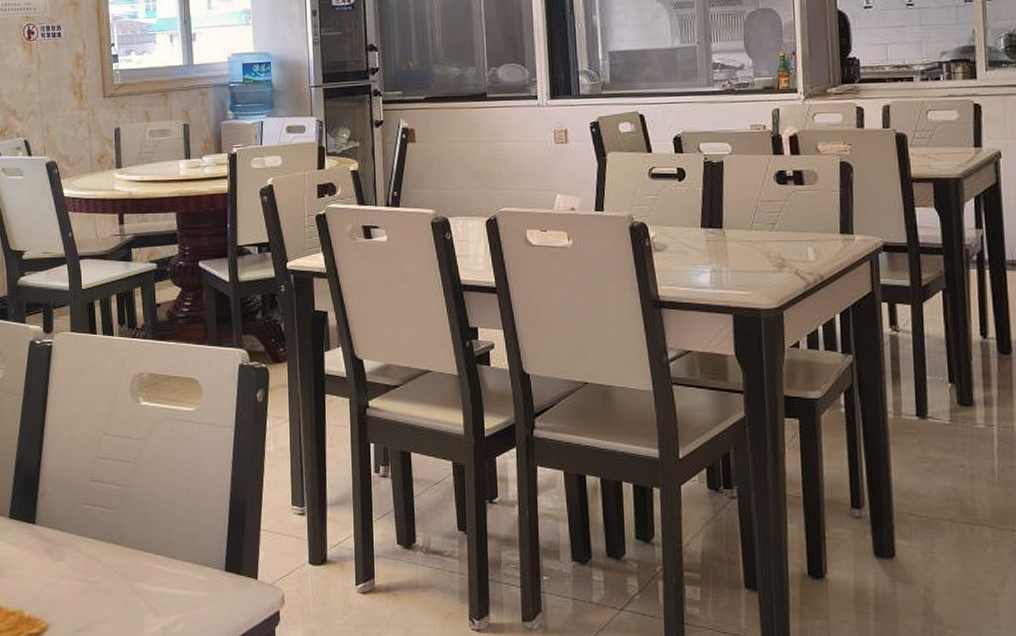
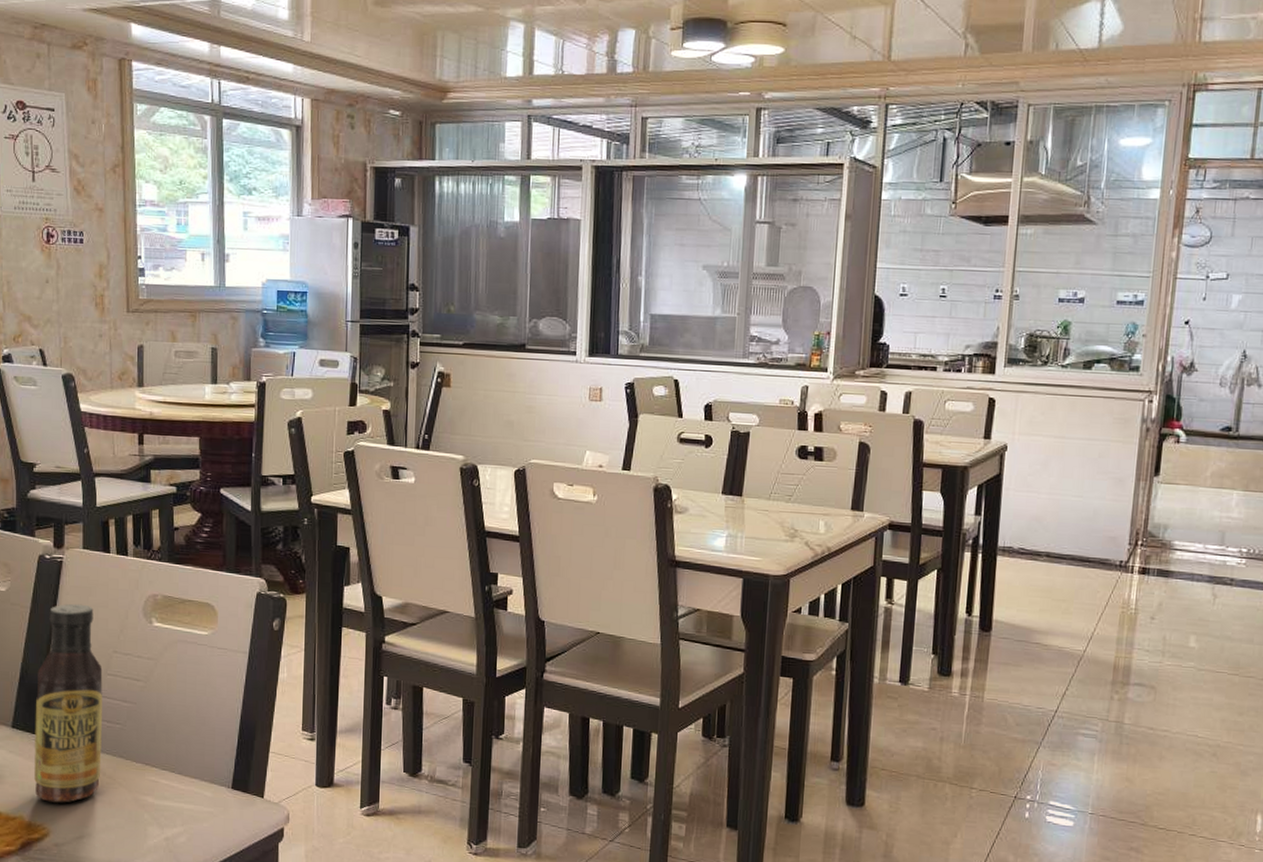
sauce bottle: none [31,387,96,595] -> present [34,603,103,803]

